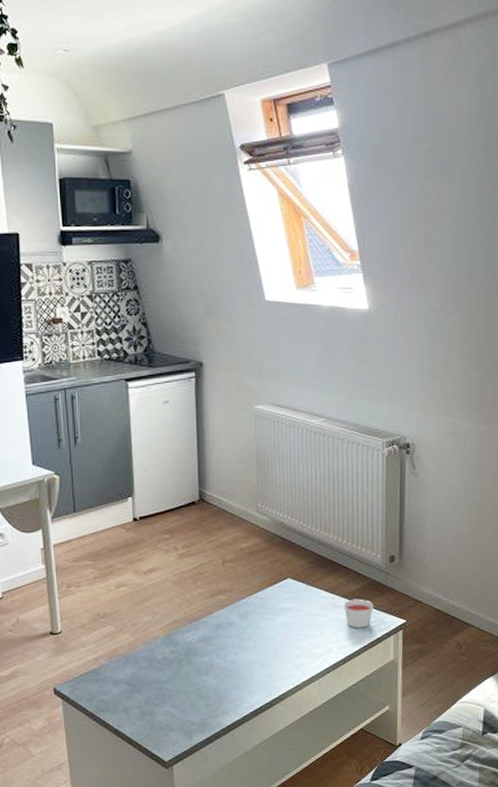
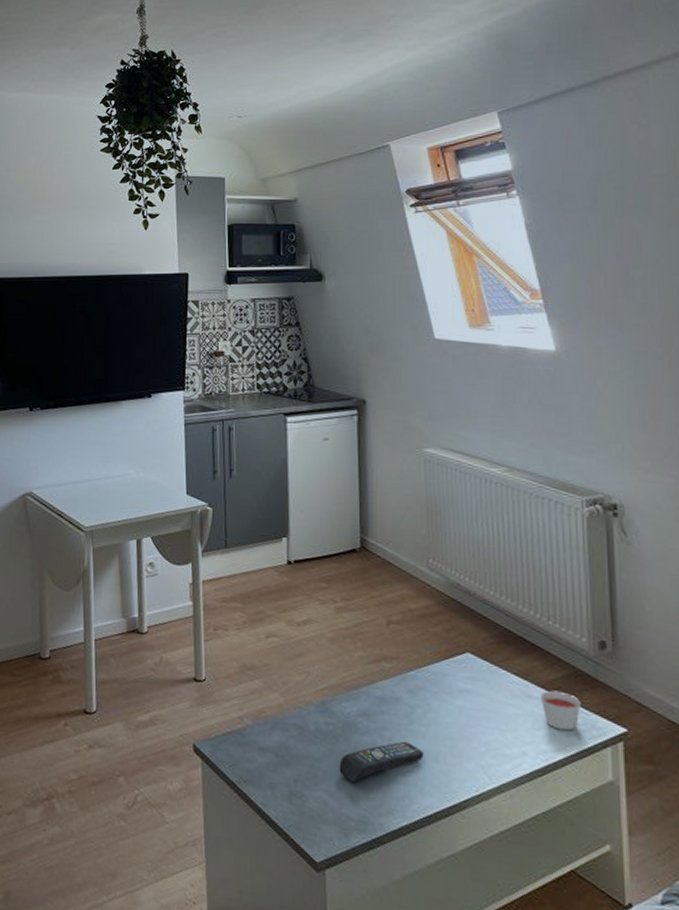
remote control: none [183,656,252,696] -> present [339,741,424,783]

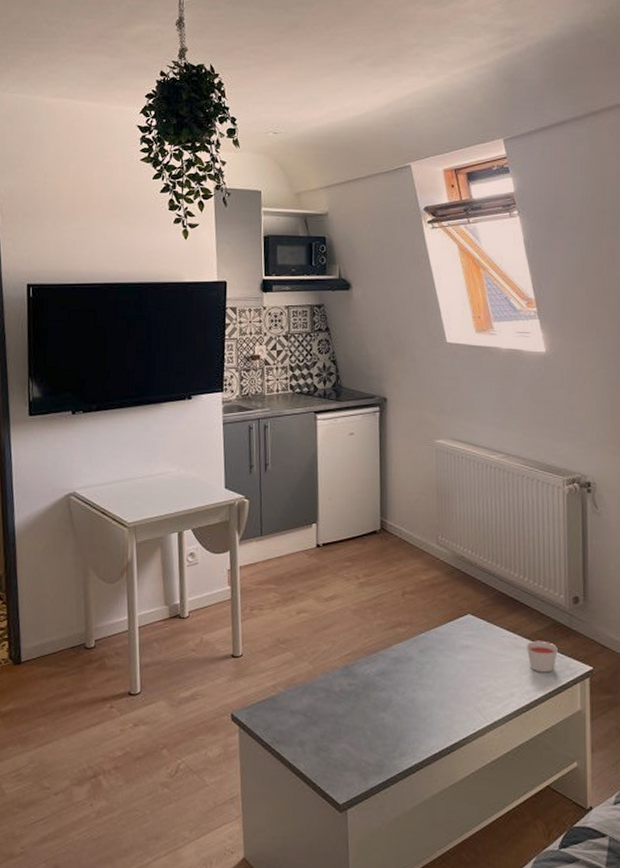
remote control: present [339,741,424,783] -> none [360,693,431,734]

